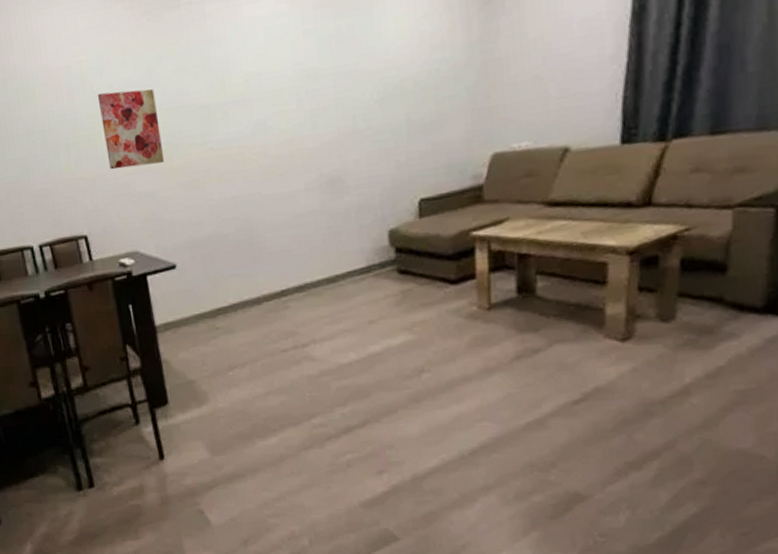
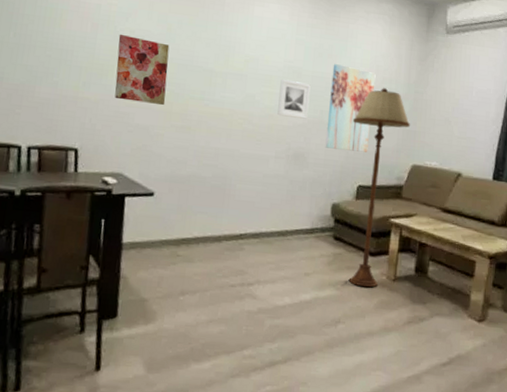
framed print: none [293,86,337,137] -> present [277,78,311,119]
wall art: none [358,43,426,162] -> present [325,64,376,153]
floor lamp: none [397,59,482,325] -> present [350,88,411,288]

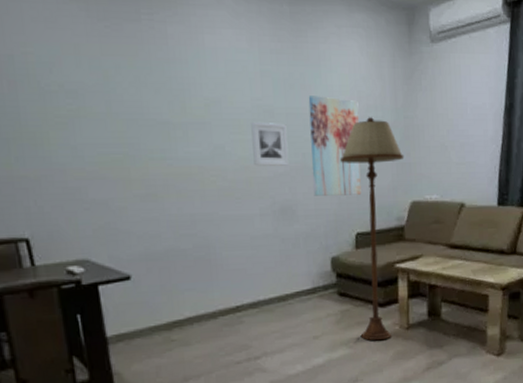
wall art: present [115,34,170,105] -> none [45,90,121,173]

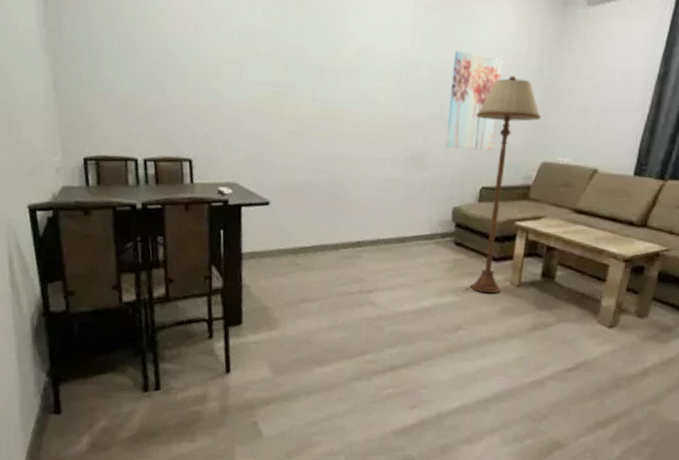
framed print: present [251,121,289,166] -> none [393,72,429,116]

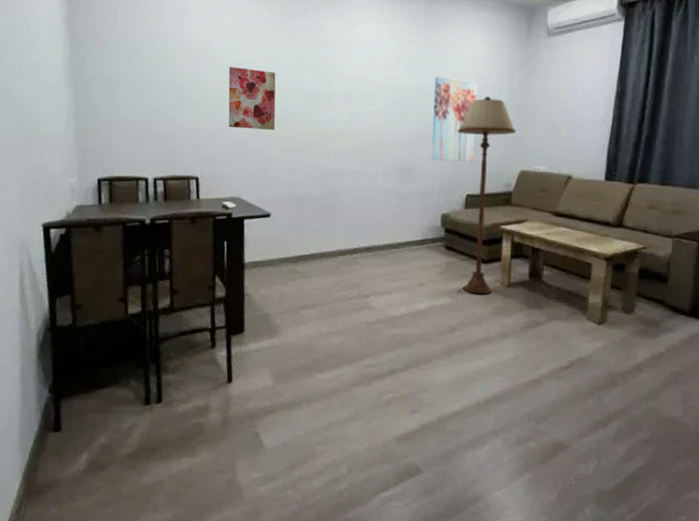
wall art: none [223,32,276,108] -> present [228,66,276,130]

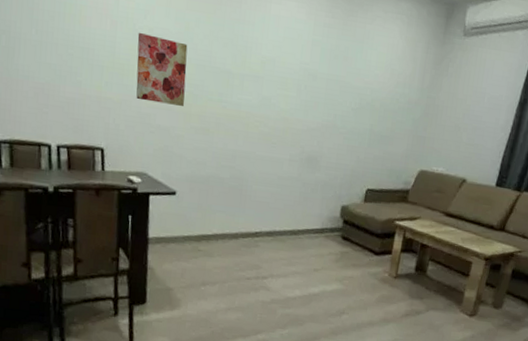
wall art: present [431,77,478,162] -> none [337,67,390,157]
floor lamp: present [457,96,517,295] -> none [355,92,421,284]

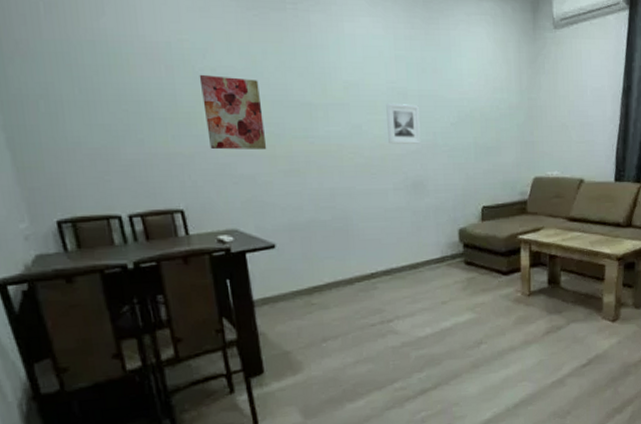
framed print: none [292,81,326,123] -> present [386,103,421,144]

